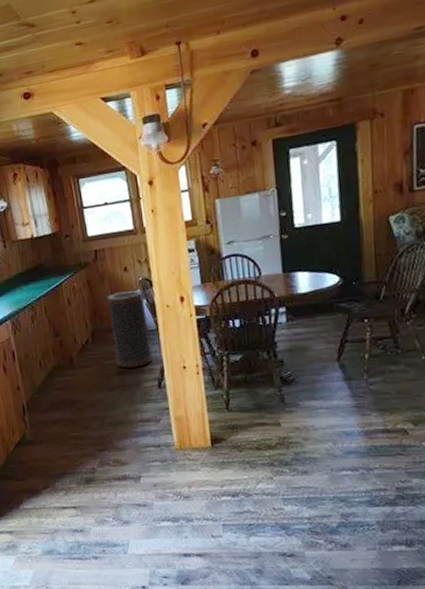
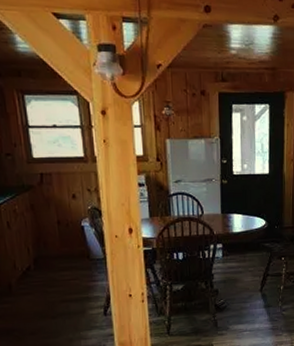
trash can: present [107,290,153,368] -> none [53,219,99,296]

